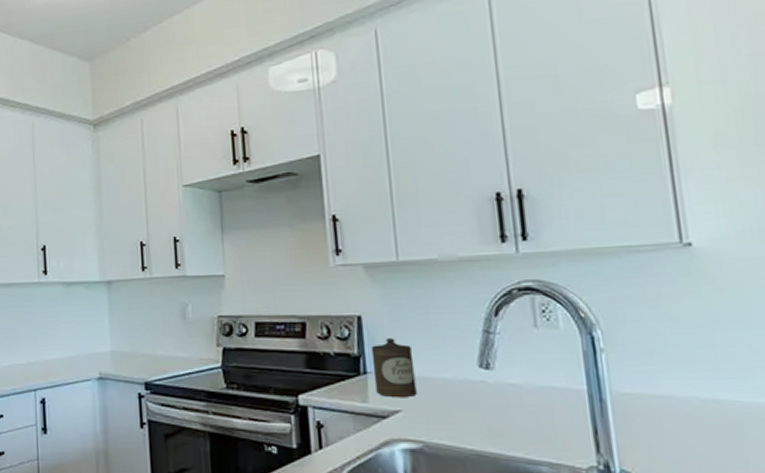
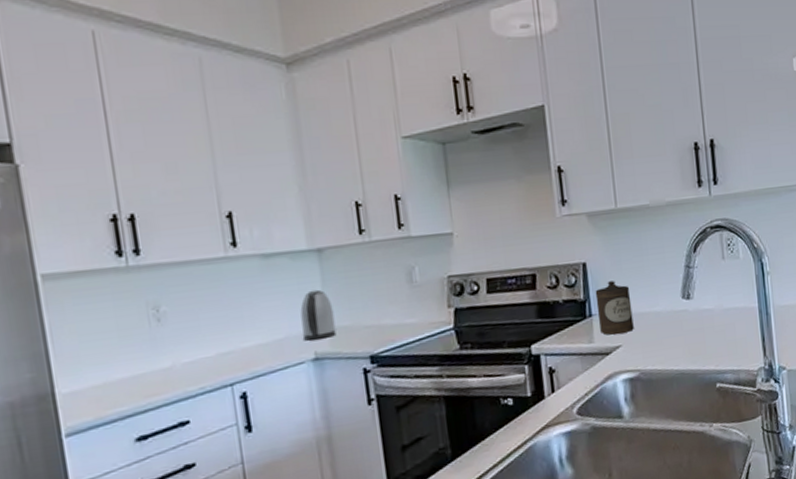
kettle: none [90,316,118,361] -> present [300,289,337,341]

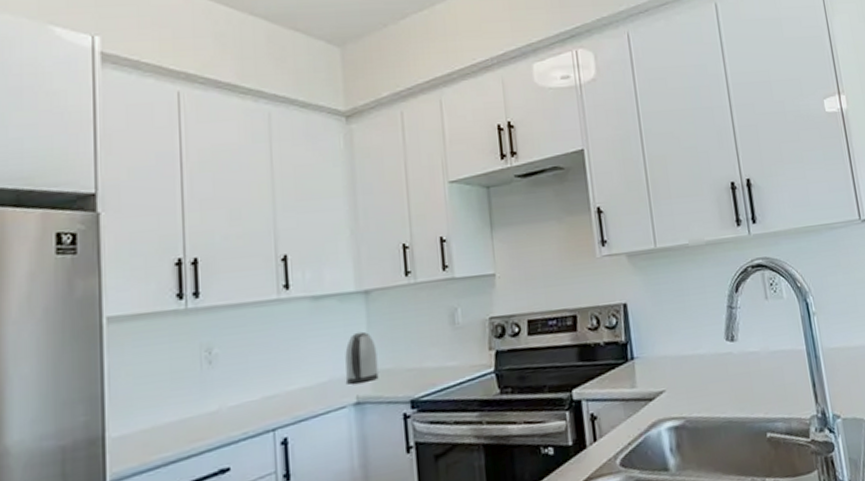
canister: present [595,281,634,335] -> none [636,322,678,380]

